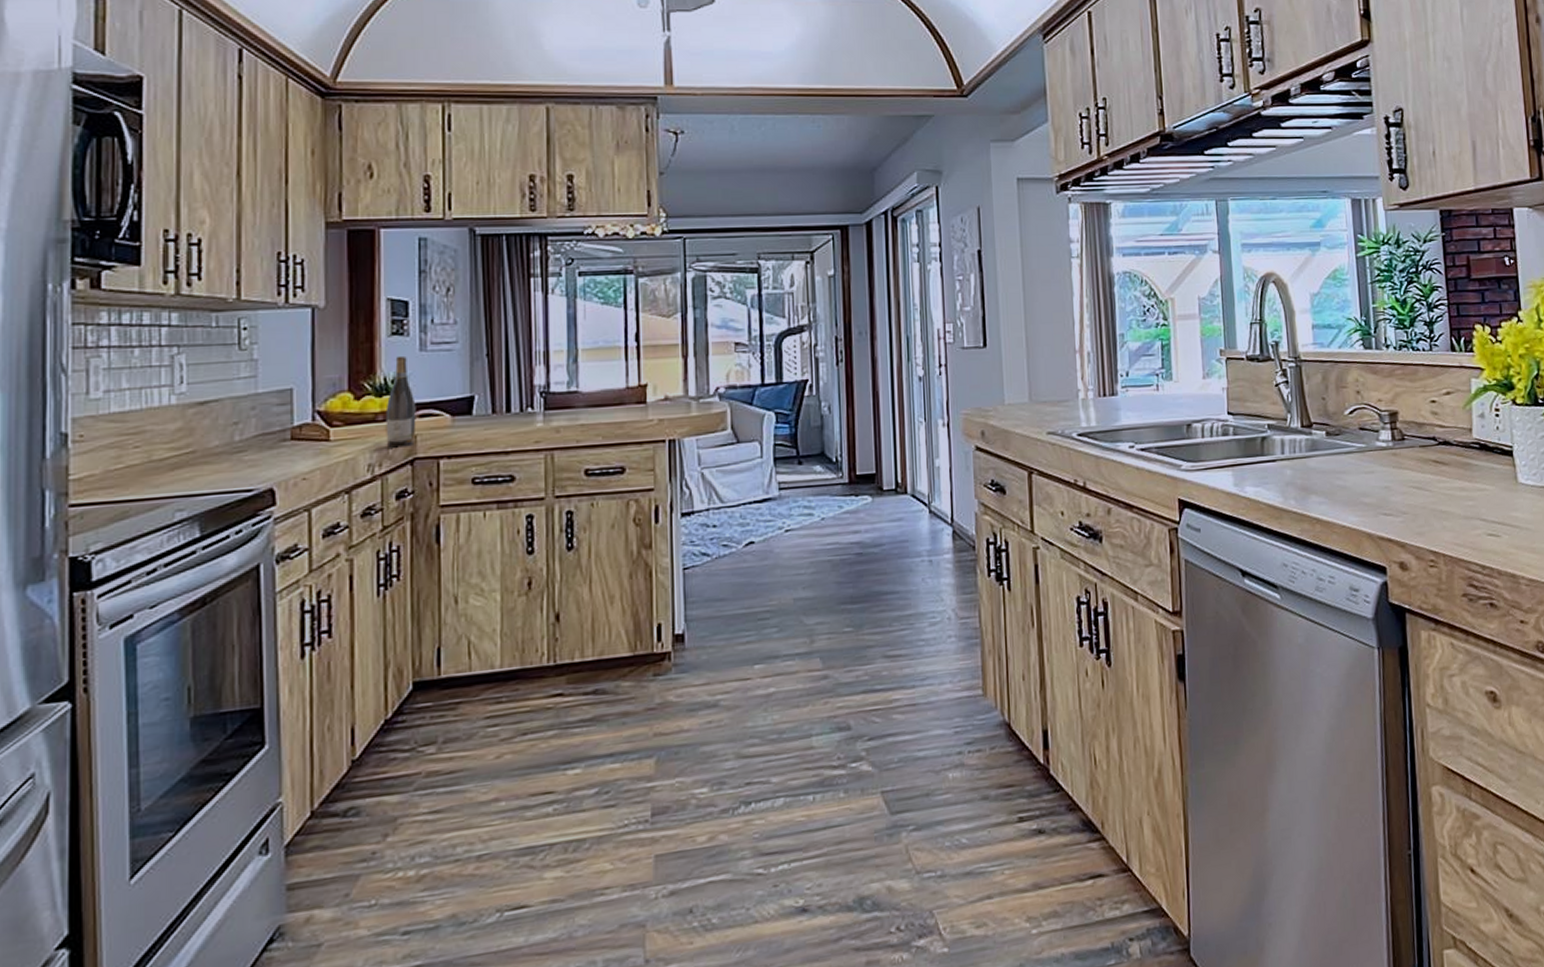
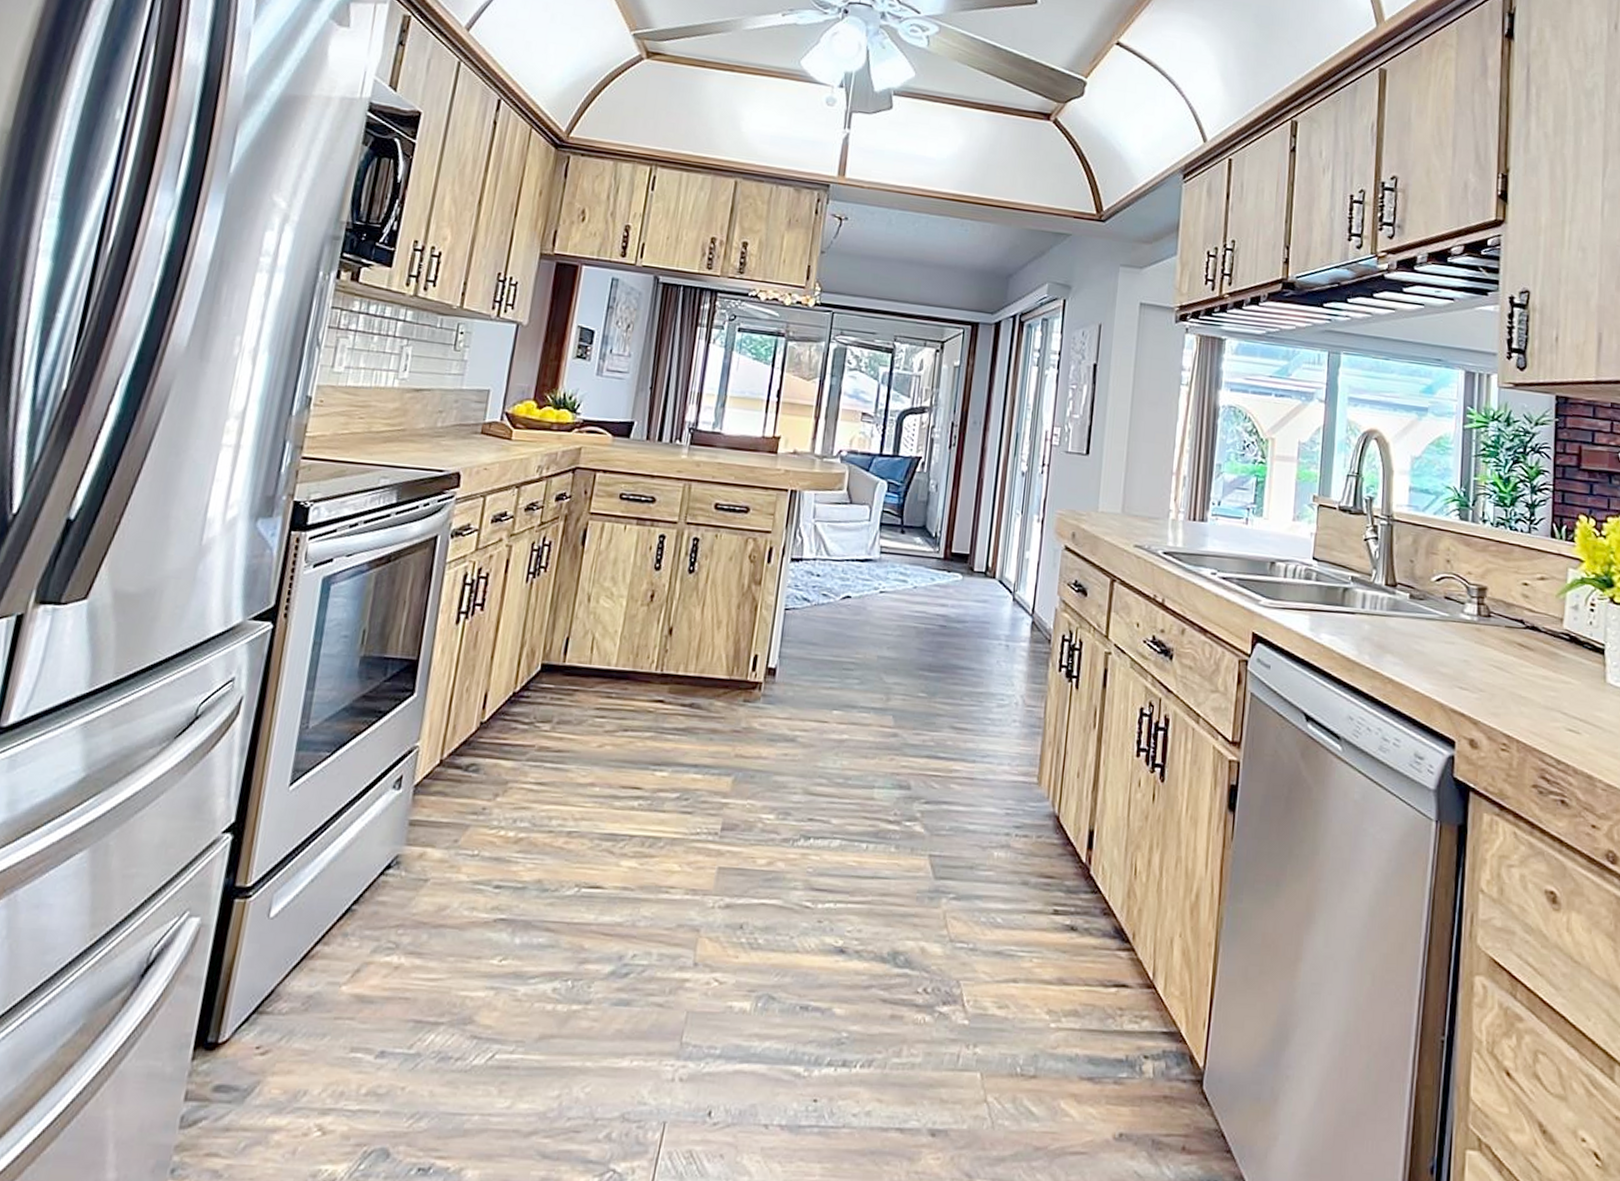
wine bottle: present [385,355,417,448] -> none [555,376,586,457]

